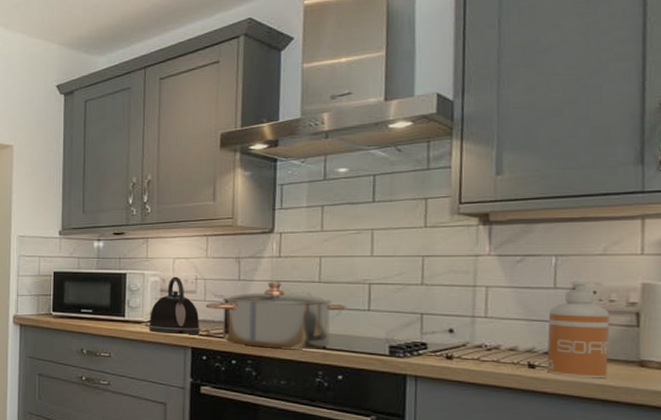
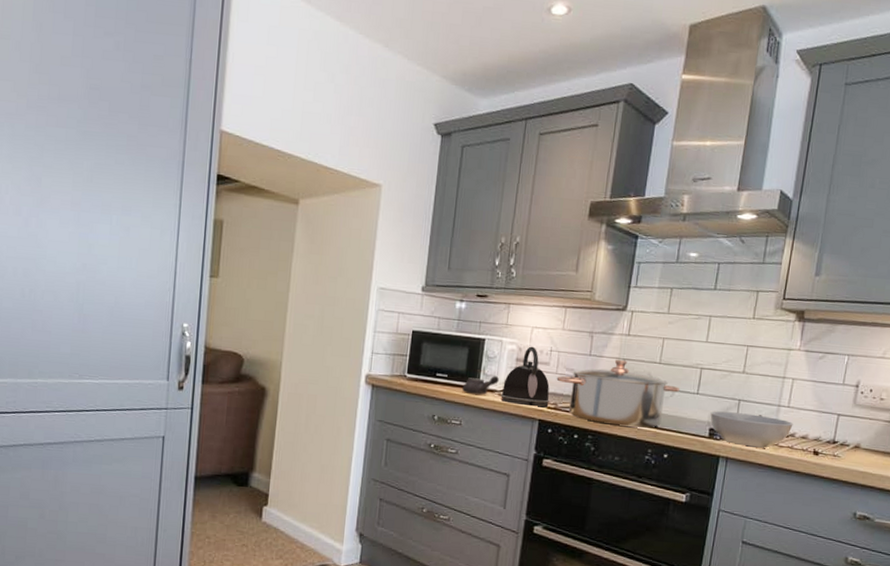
teapot: none [108,307,145,328] -> present [462,375,499,396]
bowl: none [388,327,496,364] -> present [710,411,794,448]
soap dispenser: present [546,282,610,379] -> none [826,380,879,467]

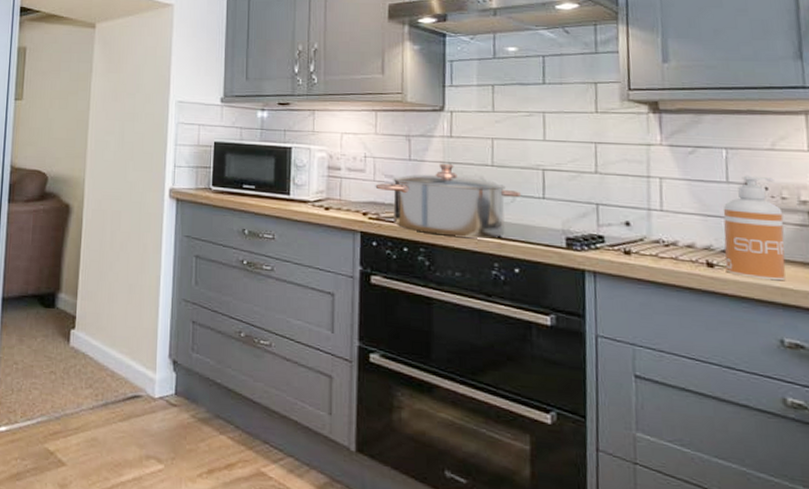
teapot: present [462,375,499,396] -> none [272,184,311,207]
kettle: present [500,346,550,408] -> none [315,153,370,218]
bowl: present [710,411,794,448] -> none [564,217,673,260]
soap dispenser: none [826,380,879,467] -> present [723,176,786,281]

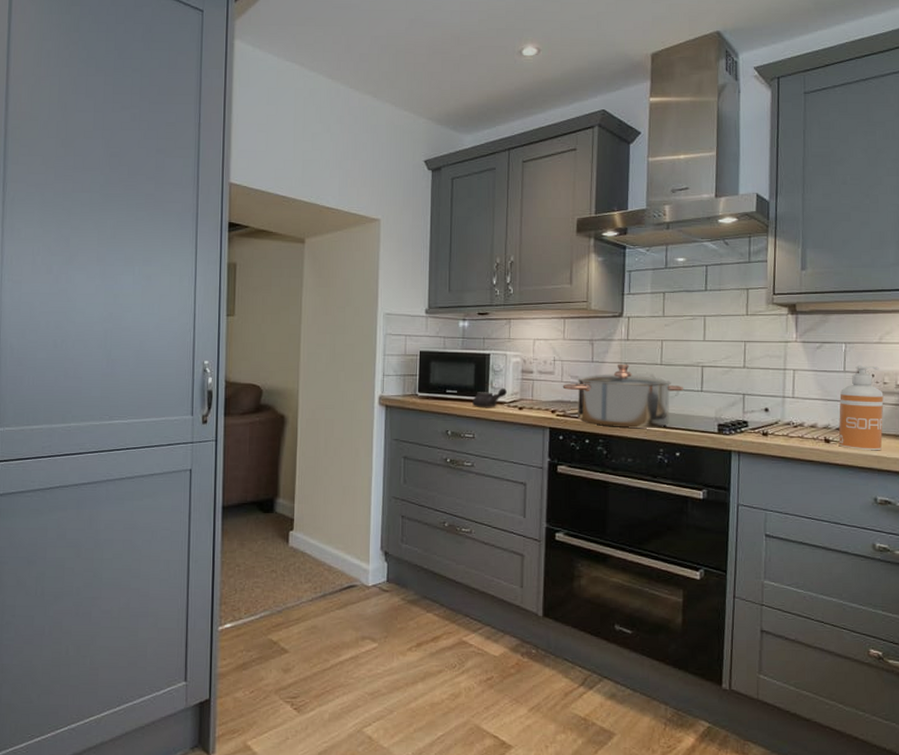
teapot: none [272,184,311,207] -> present [472,387,507,409]

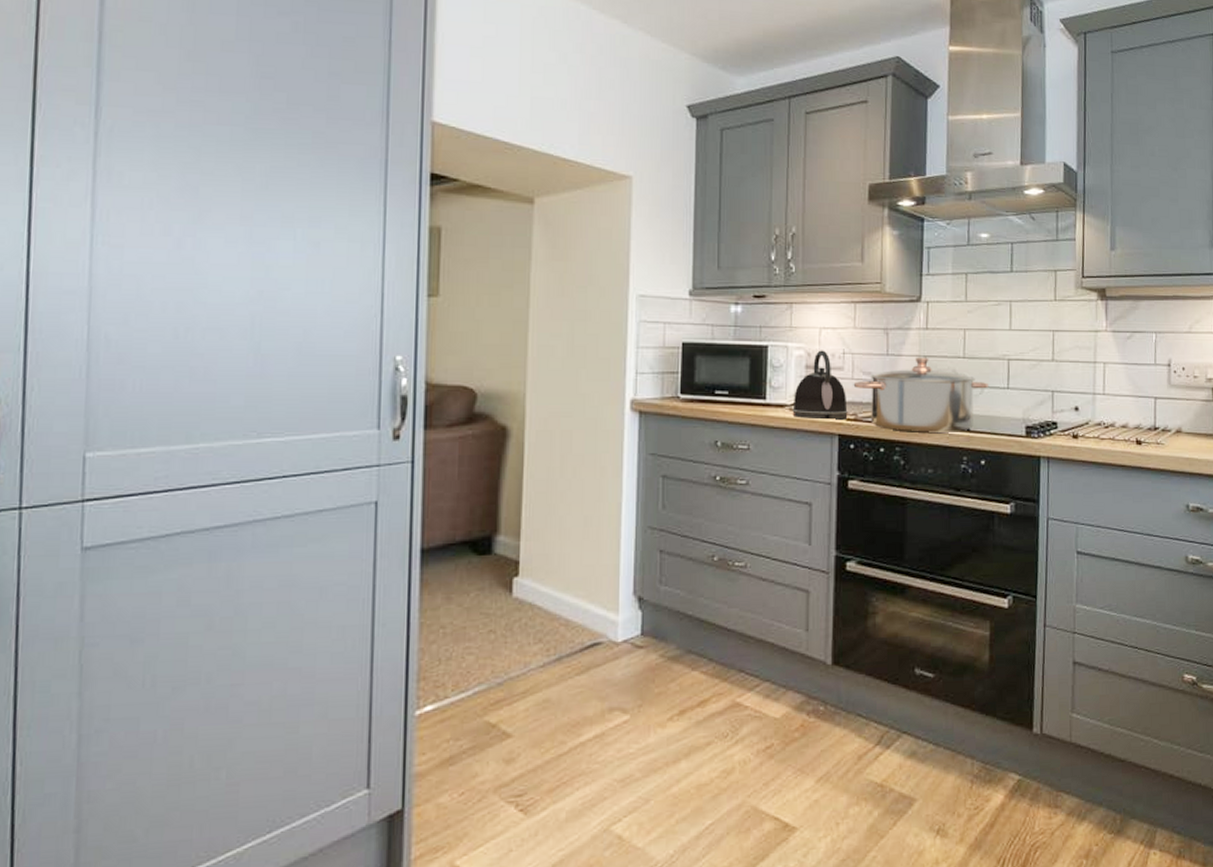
teapot: present [472,387,507,409] -> none [747,387,788,413]
kettle: none [510,357,558,416] -> present [792,350,848,420]
soap dispenser: present [838,366,884,451] -> none [1150,358,1195,453]

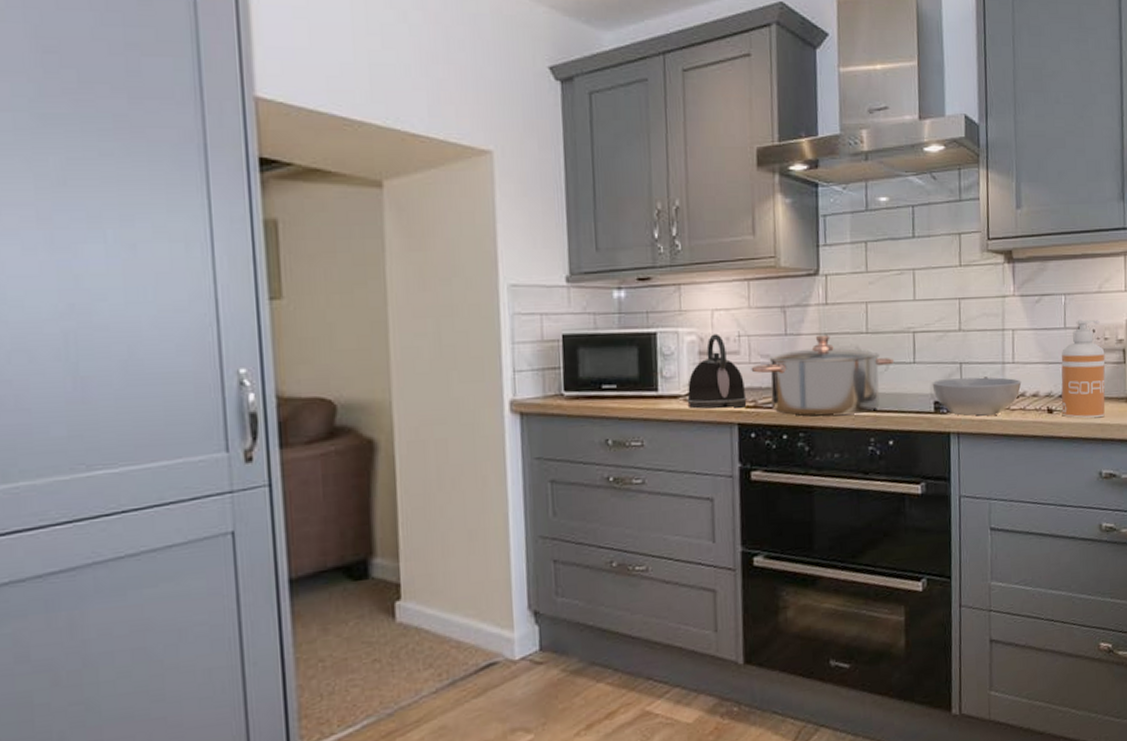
bowl: none [1024,406,1112,443] -> present [932,377,1022,417]
soap dispenser: none [1150,358,1195,453] -> present [1061,320,1106,419]

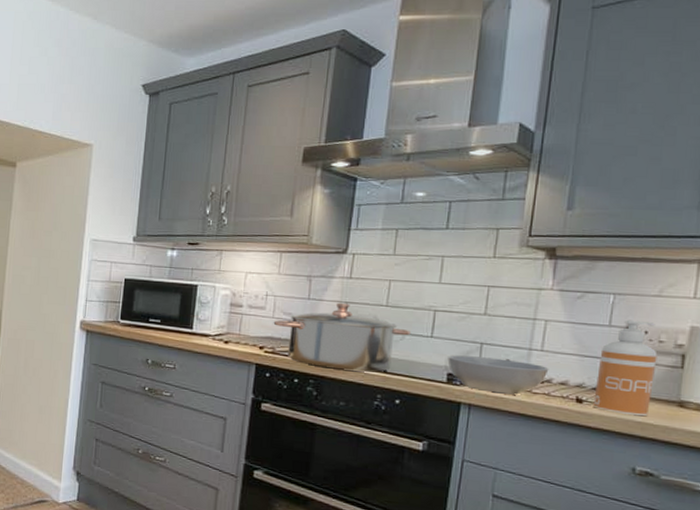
kettle: present [687,333,747,410] -> none [215,291,266,352]

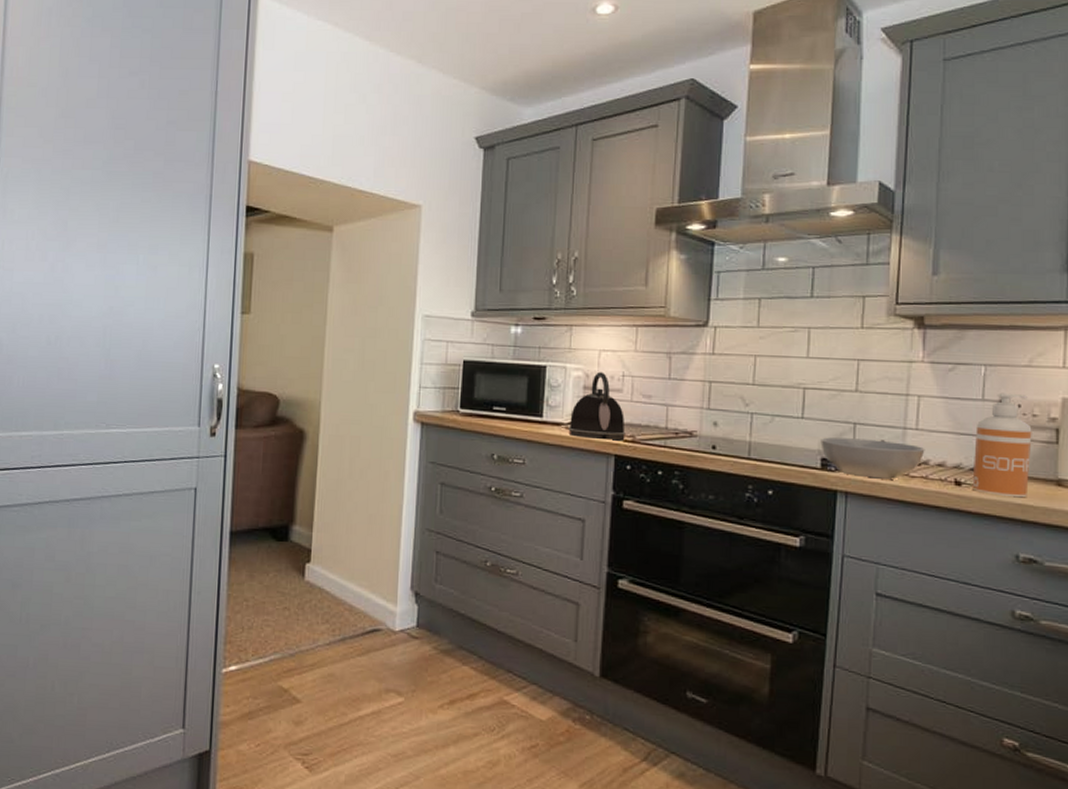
kettle: none [215,291,266,352] -> present [568,372,625,441]
cooking pot: present [273,302,412,373] -> none [632,382,781,460]

